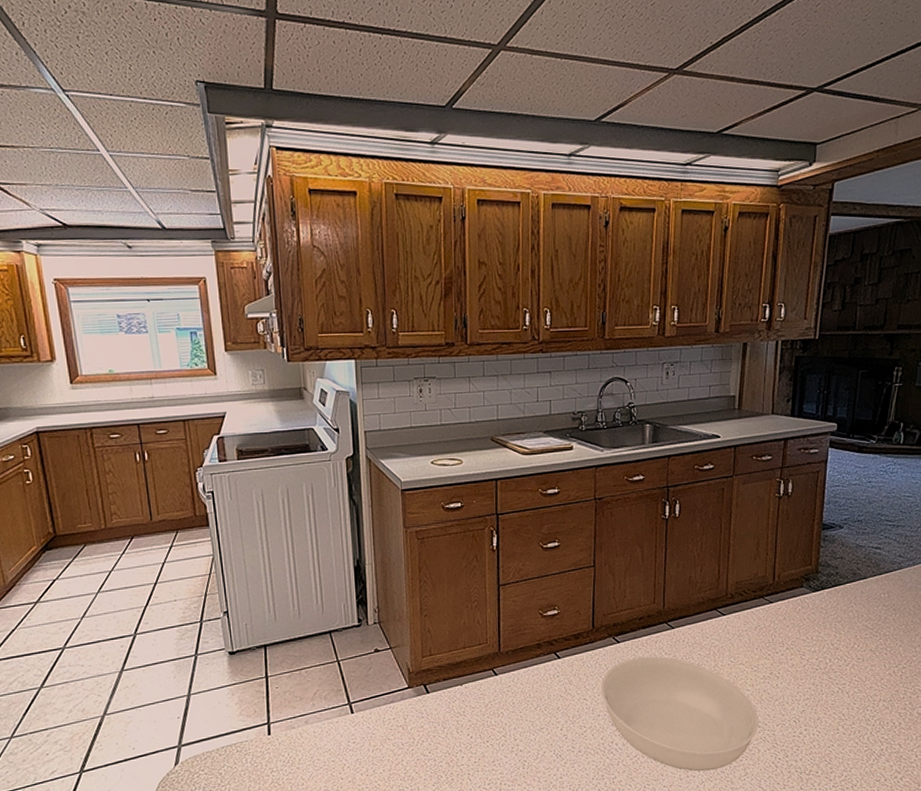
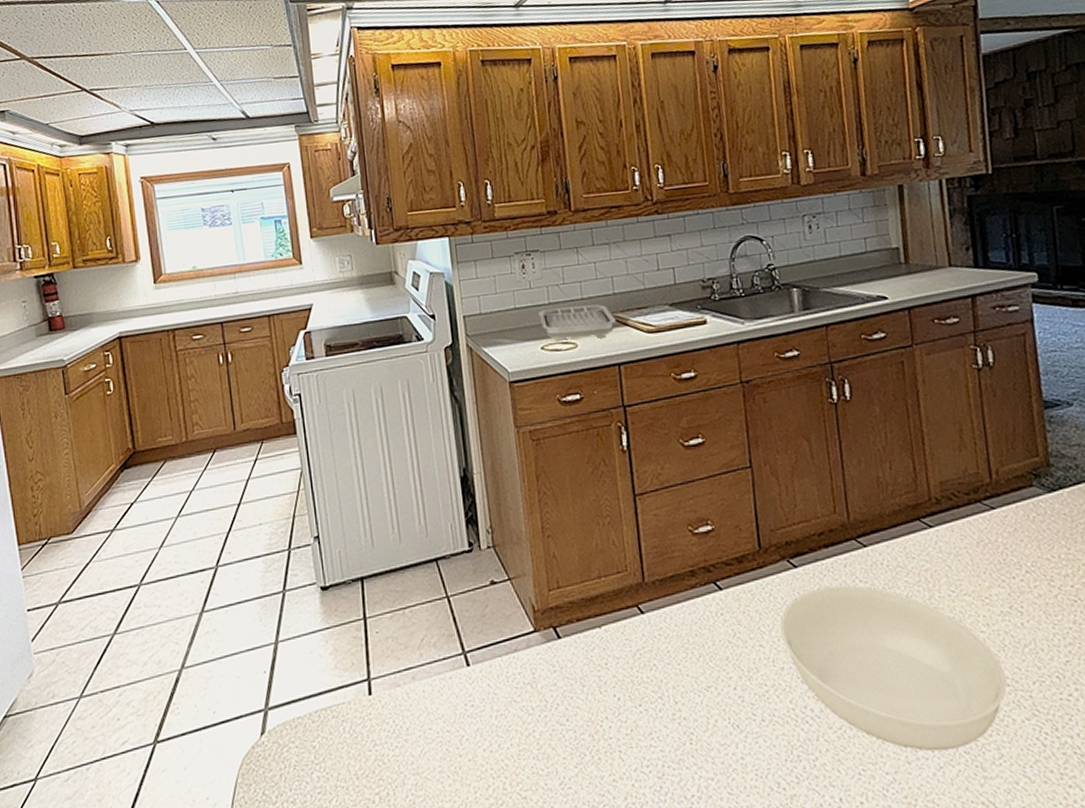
dish rack: none [431,428,497,459] -> present [539,304,616,343]

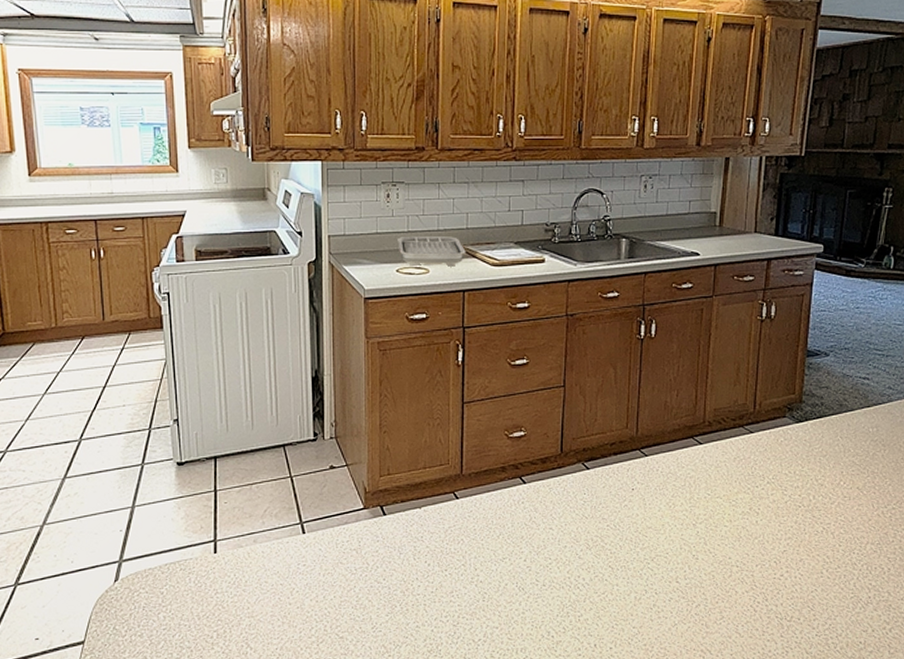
bowl: present [780,585,1007,752] -> none [569,485,736,613]

